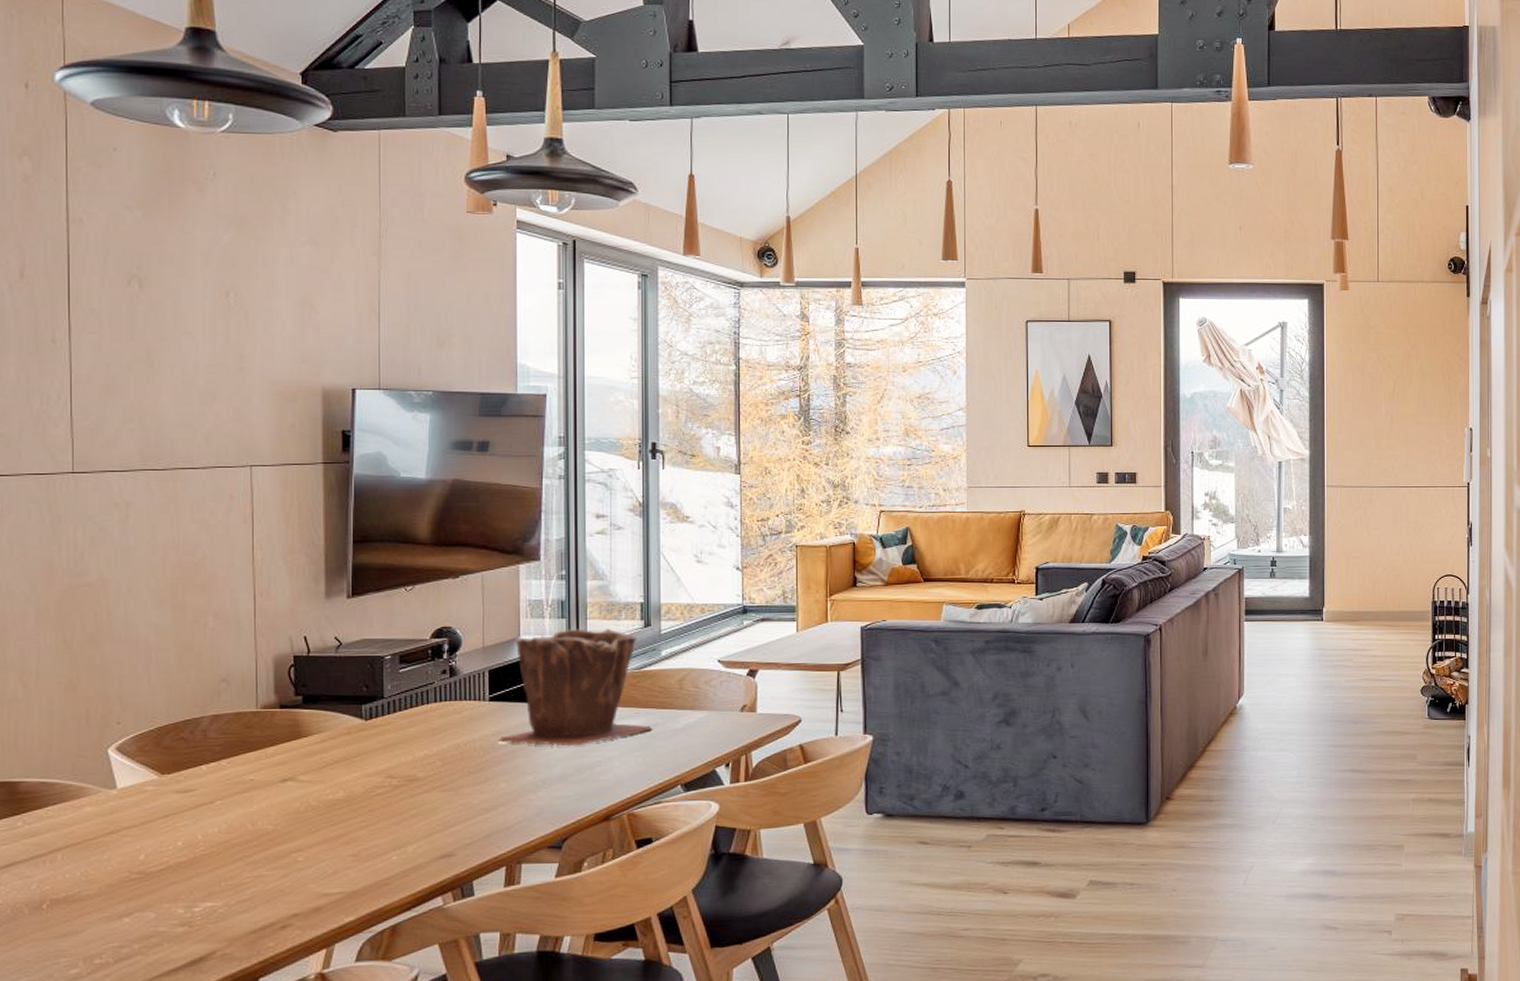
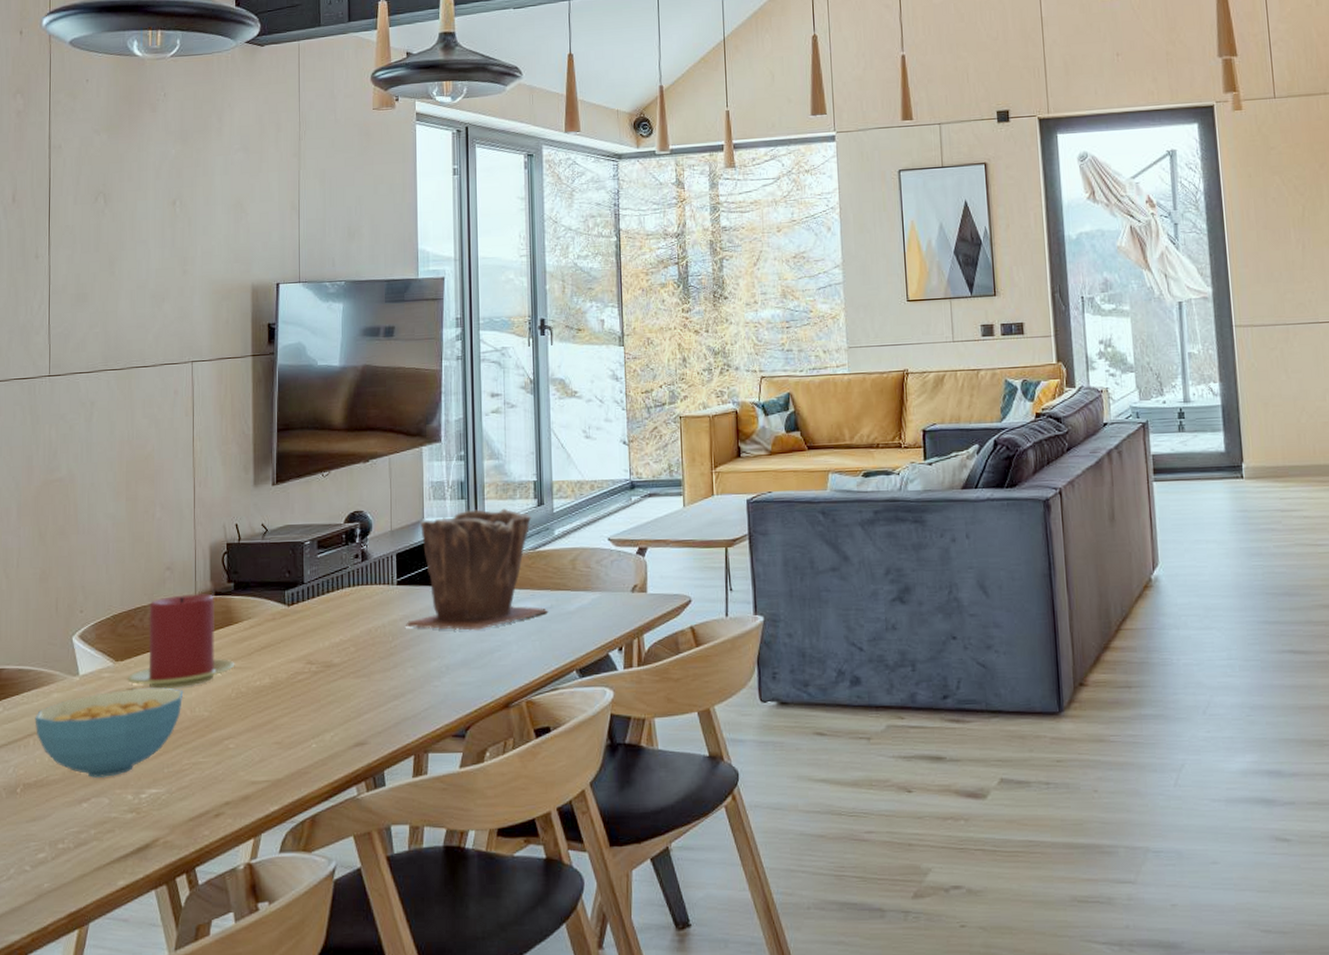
cereal bowl: none [63,801,244,893] -> present [35,687,184,779]
candle: none [176,705,304,803] -> present [128,593,235,689]

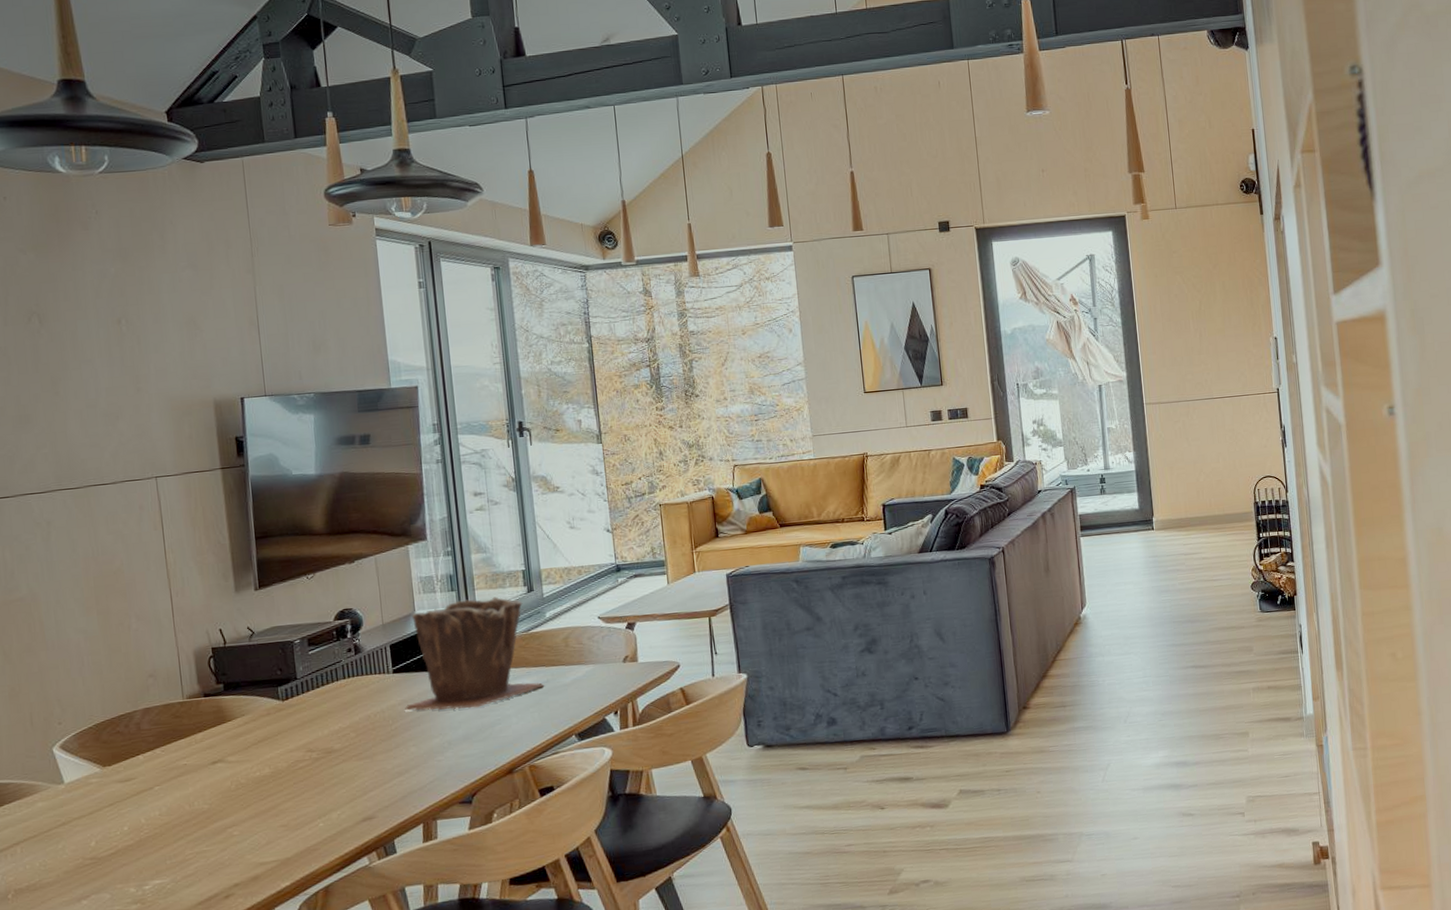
cereal bowl: present [35,687,184,779] -> none [19,786,180,877]
candle: present [128,593,235,689] -> none [118,696,232,789]

